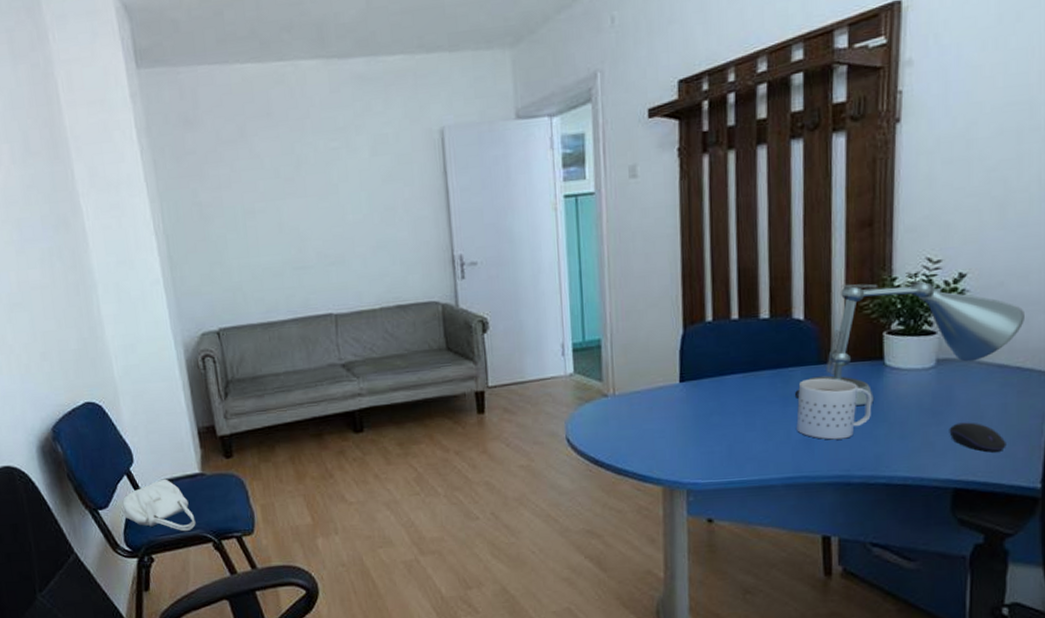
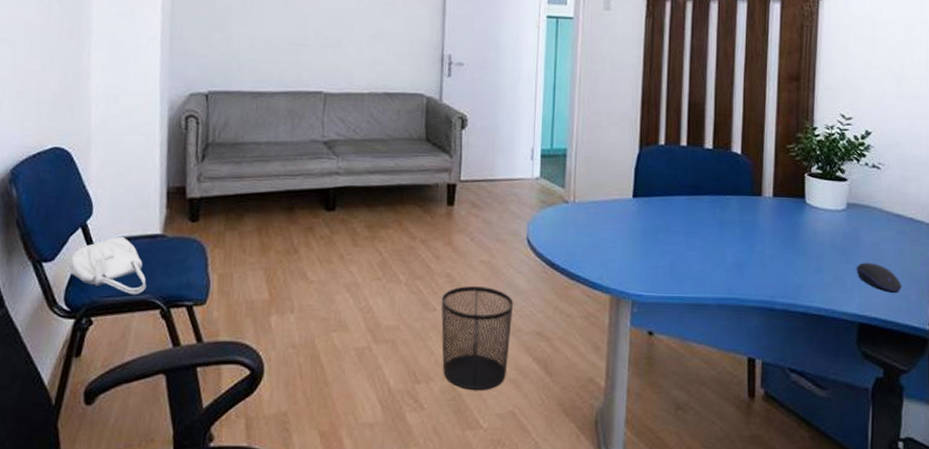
waste bin: none [483,491,559,591] -> present [441,286,514,390]
desk lamp: present [795,280,1024,407] -> none [731,127,916,238]
mug: present [796,378,872,440] -> none [730,207,794,267]

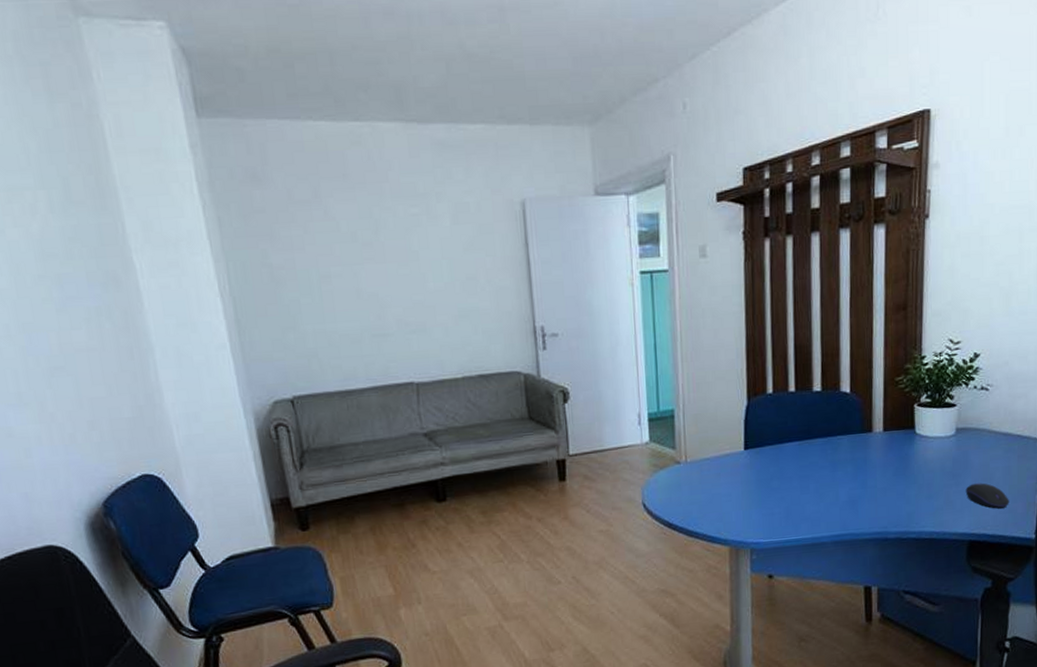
handbag: present [69,236,147,296] -> none [186,554,270,609]
waste bin: present [441,286,514,390] -> none [564,554,636,651]

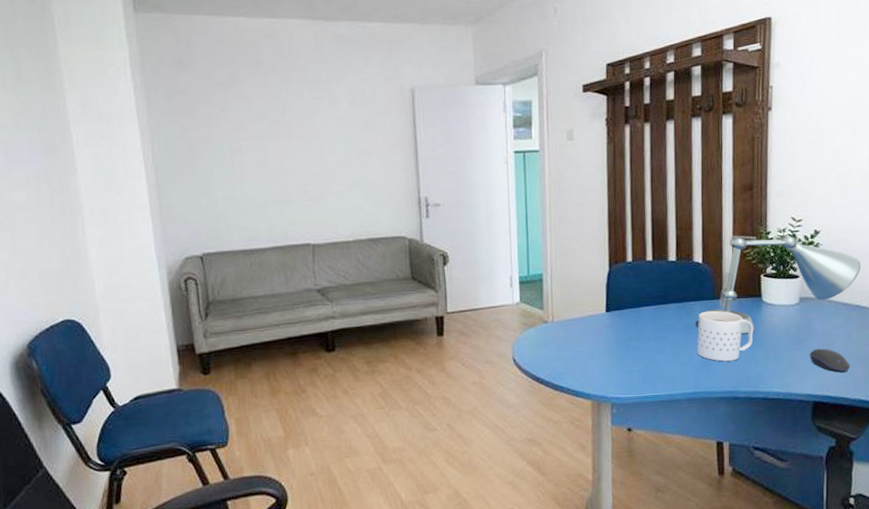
desk lamp: none [843,359,1024,470] -> present [696,235,861,335]
mug: none [843,445,905,501] -> present [697,310,753,362]

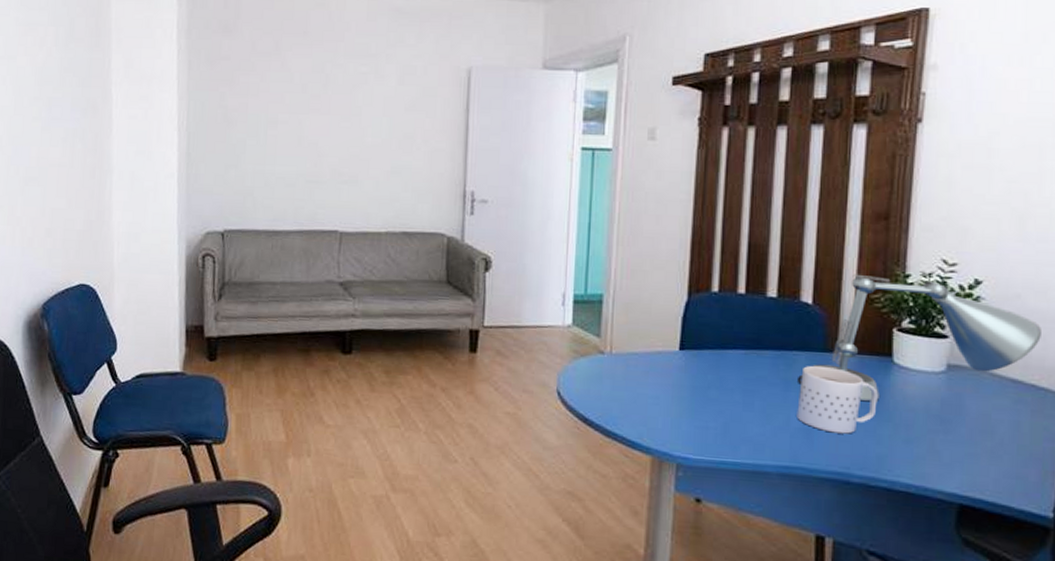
computer mouse: present [809,348,850,373] -> none [957,434,1018,472]

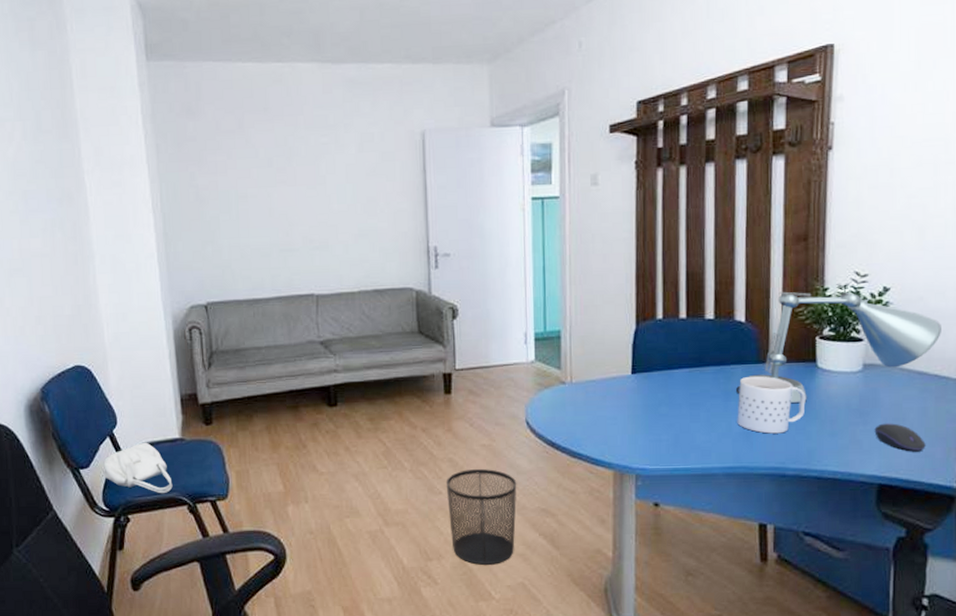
handbag: none [97,372,168,431] -> present [103,442,173,494]
waste bin: none [463,438,542,549] -> present [446,469,517,565]
computer mouse: none [957,434,1018,472] -> present [874,423,926,452]

